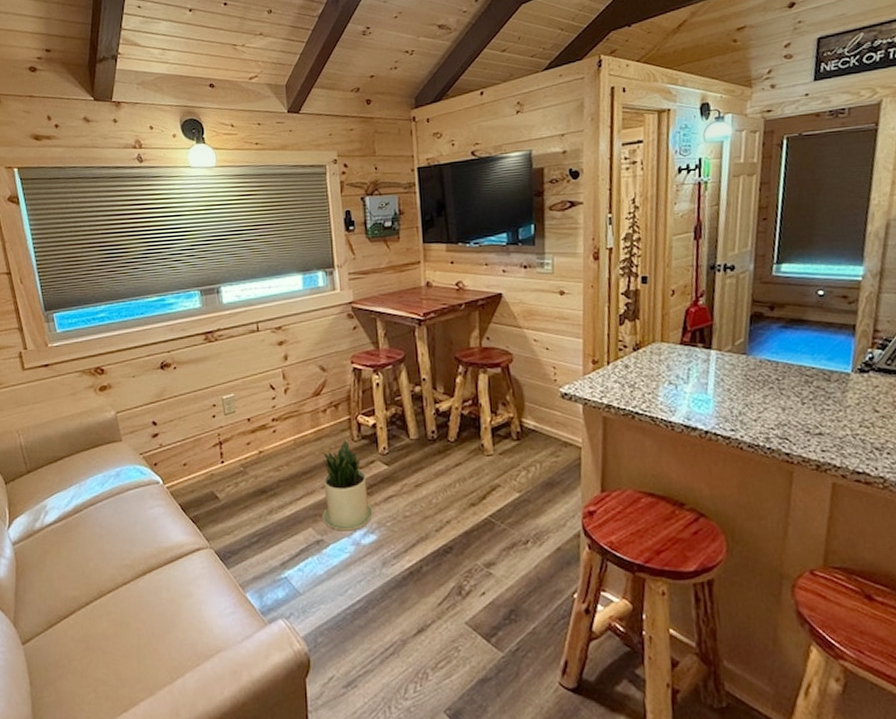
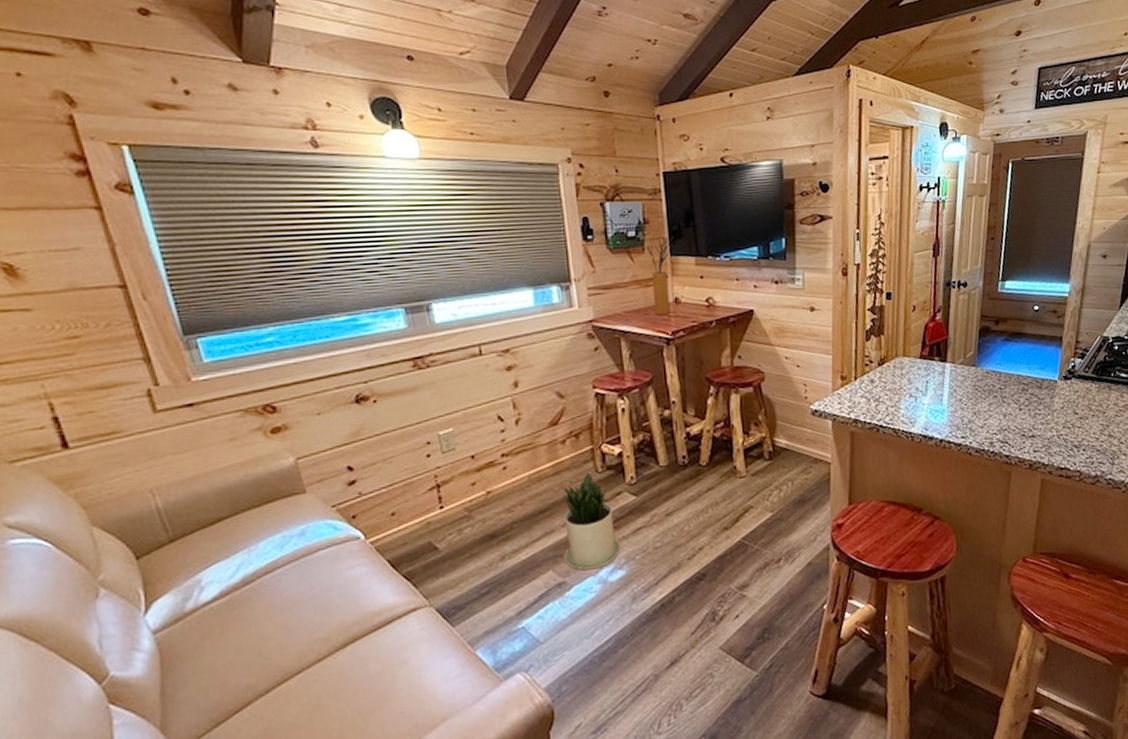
vase: none [401,225,426,299] -> present [646,236,673,316]

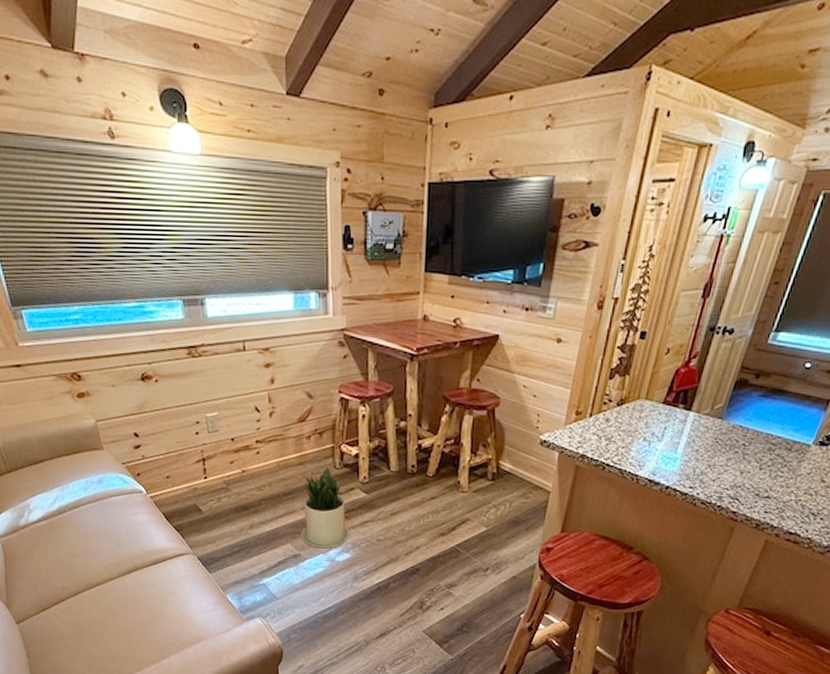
vase: present [646,236,673,316] -> none [402,251,430,332]

